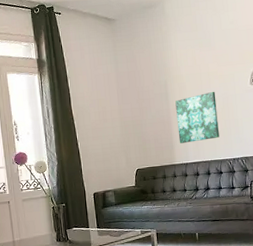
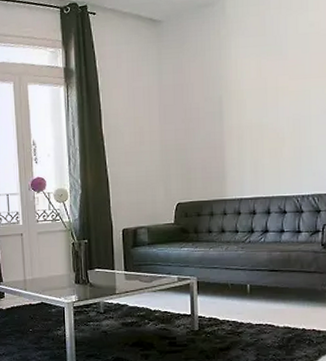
wall art: present [175,91,219,144] -> none [231,111,286,174]

